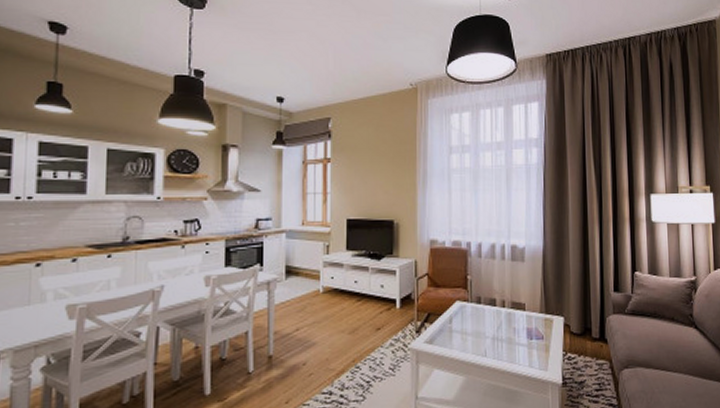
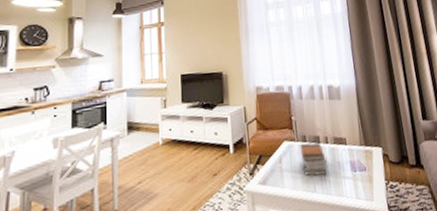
book stack: none [474,305,501,341] -> present [300,142,328,176]

